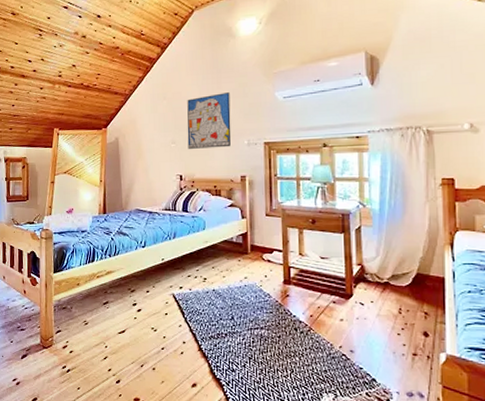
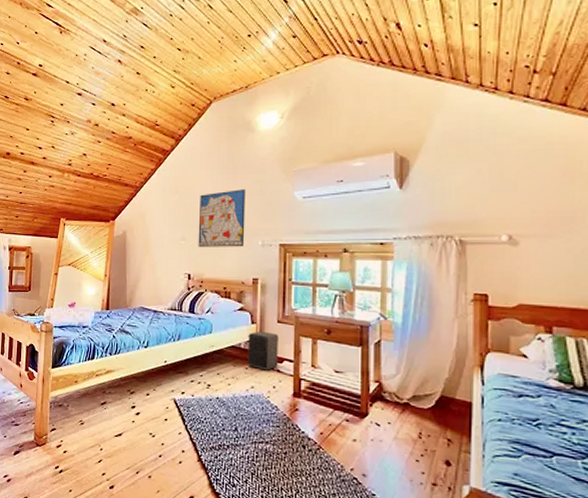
speaker: none [239,224,268,261] -> present [247,330,279,371]

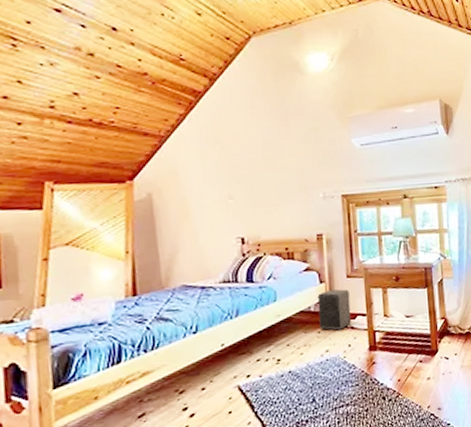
wall art: present [198,189,246,247] -> none [247,137,304,205]

